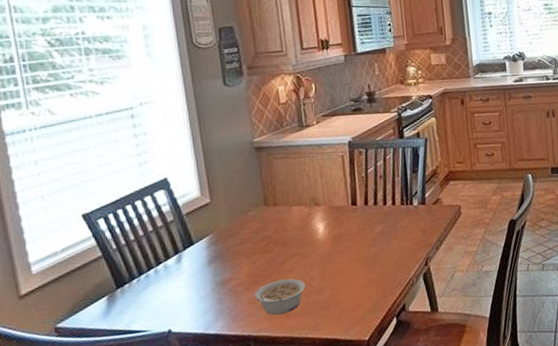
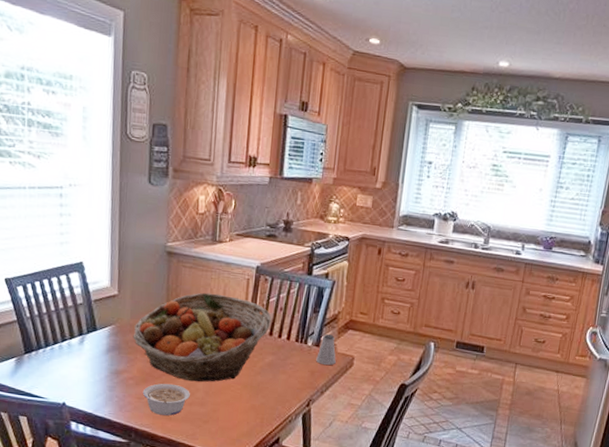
fruit basket: none [234,176,374,272] -> present [133,292,272,382]
saltshaker: none [424,190,444,221] -> present [316,334,336,365]

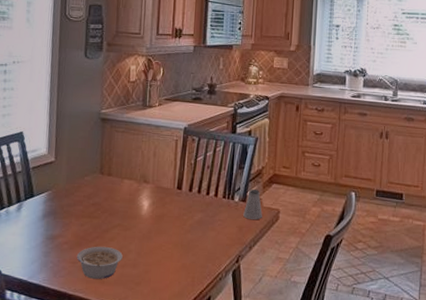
fruit basket: present [133,292,272,382] -> none [68,155,199,243]

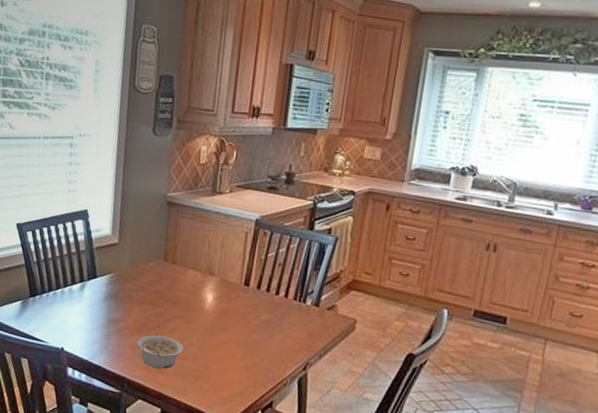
saltshaker: present [243,189,262,219] -> none [315,294,337,327]

